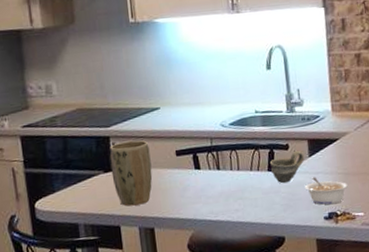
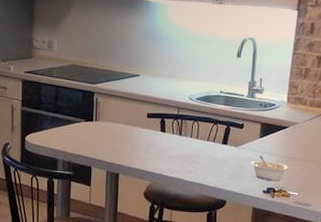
plant pot: present [109,140,153,207] -> none [91,98,126,153]
cup: present [269,150,305,184] -> none [225,130,256,157]

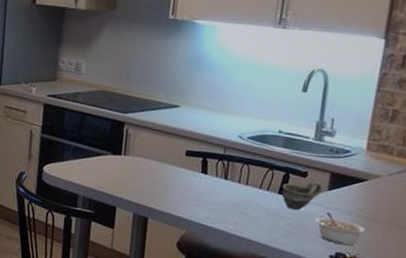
cup: none [225,130,256,157] -> present [282,180,323,211]

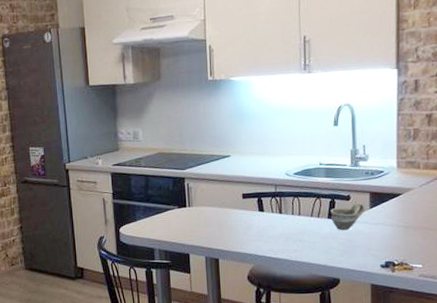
legume: present [315,212,366,246] -> none [363,227,408,254]

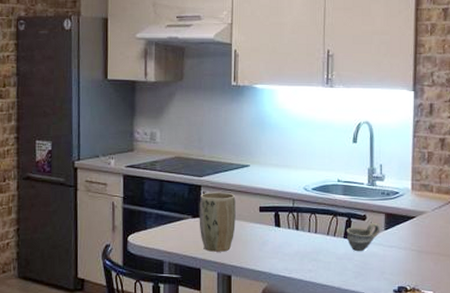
plant pot: none [183,182,220,238] -> present [199,192,236,252]

